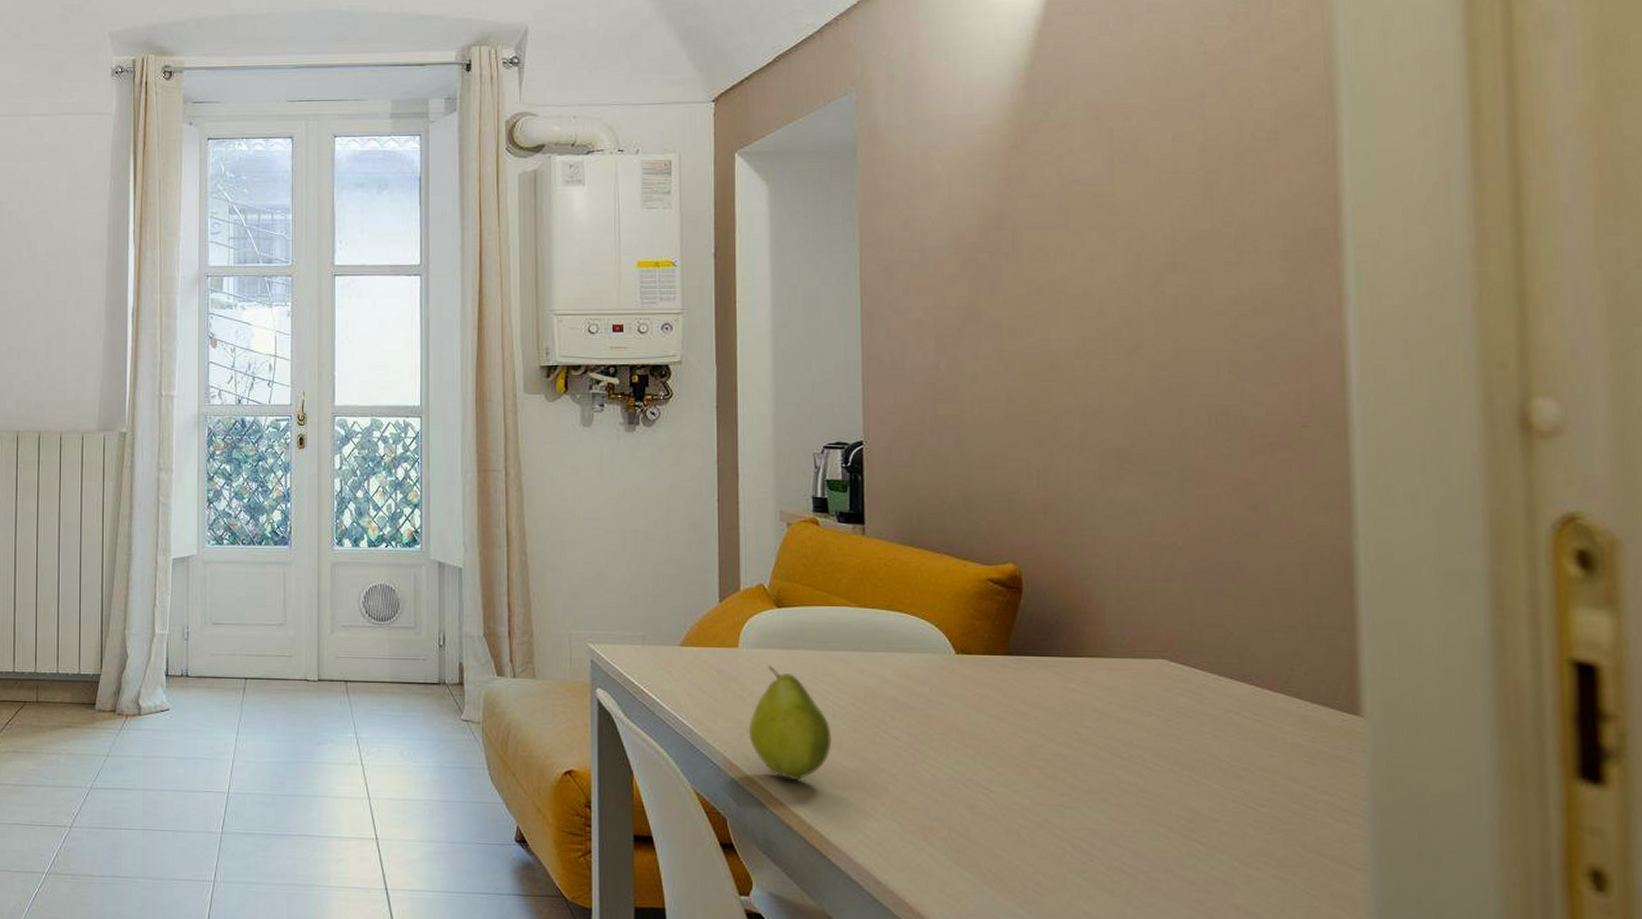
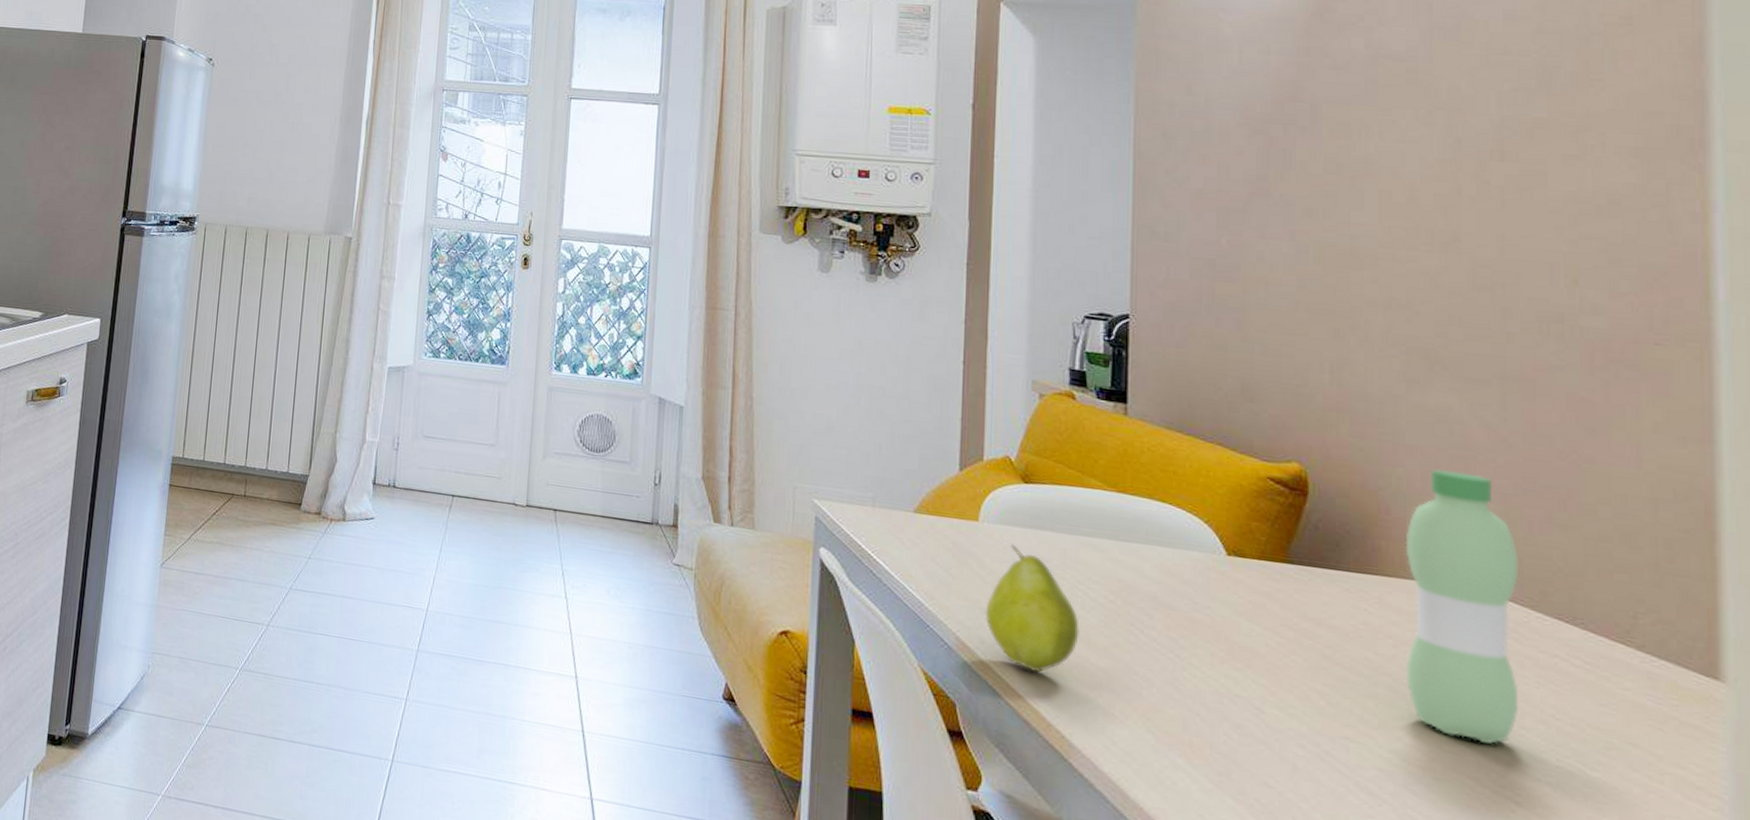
water bottle: none [1104,557,1200,795] -> present [1405,469,1518,744]

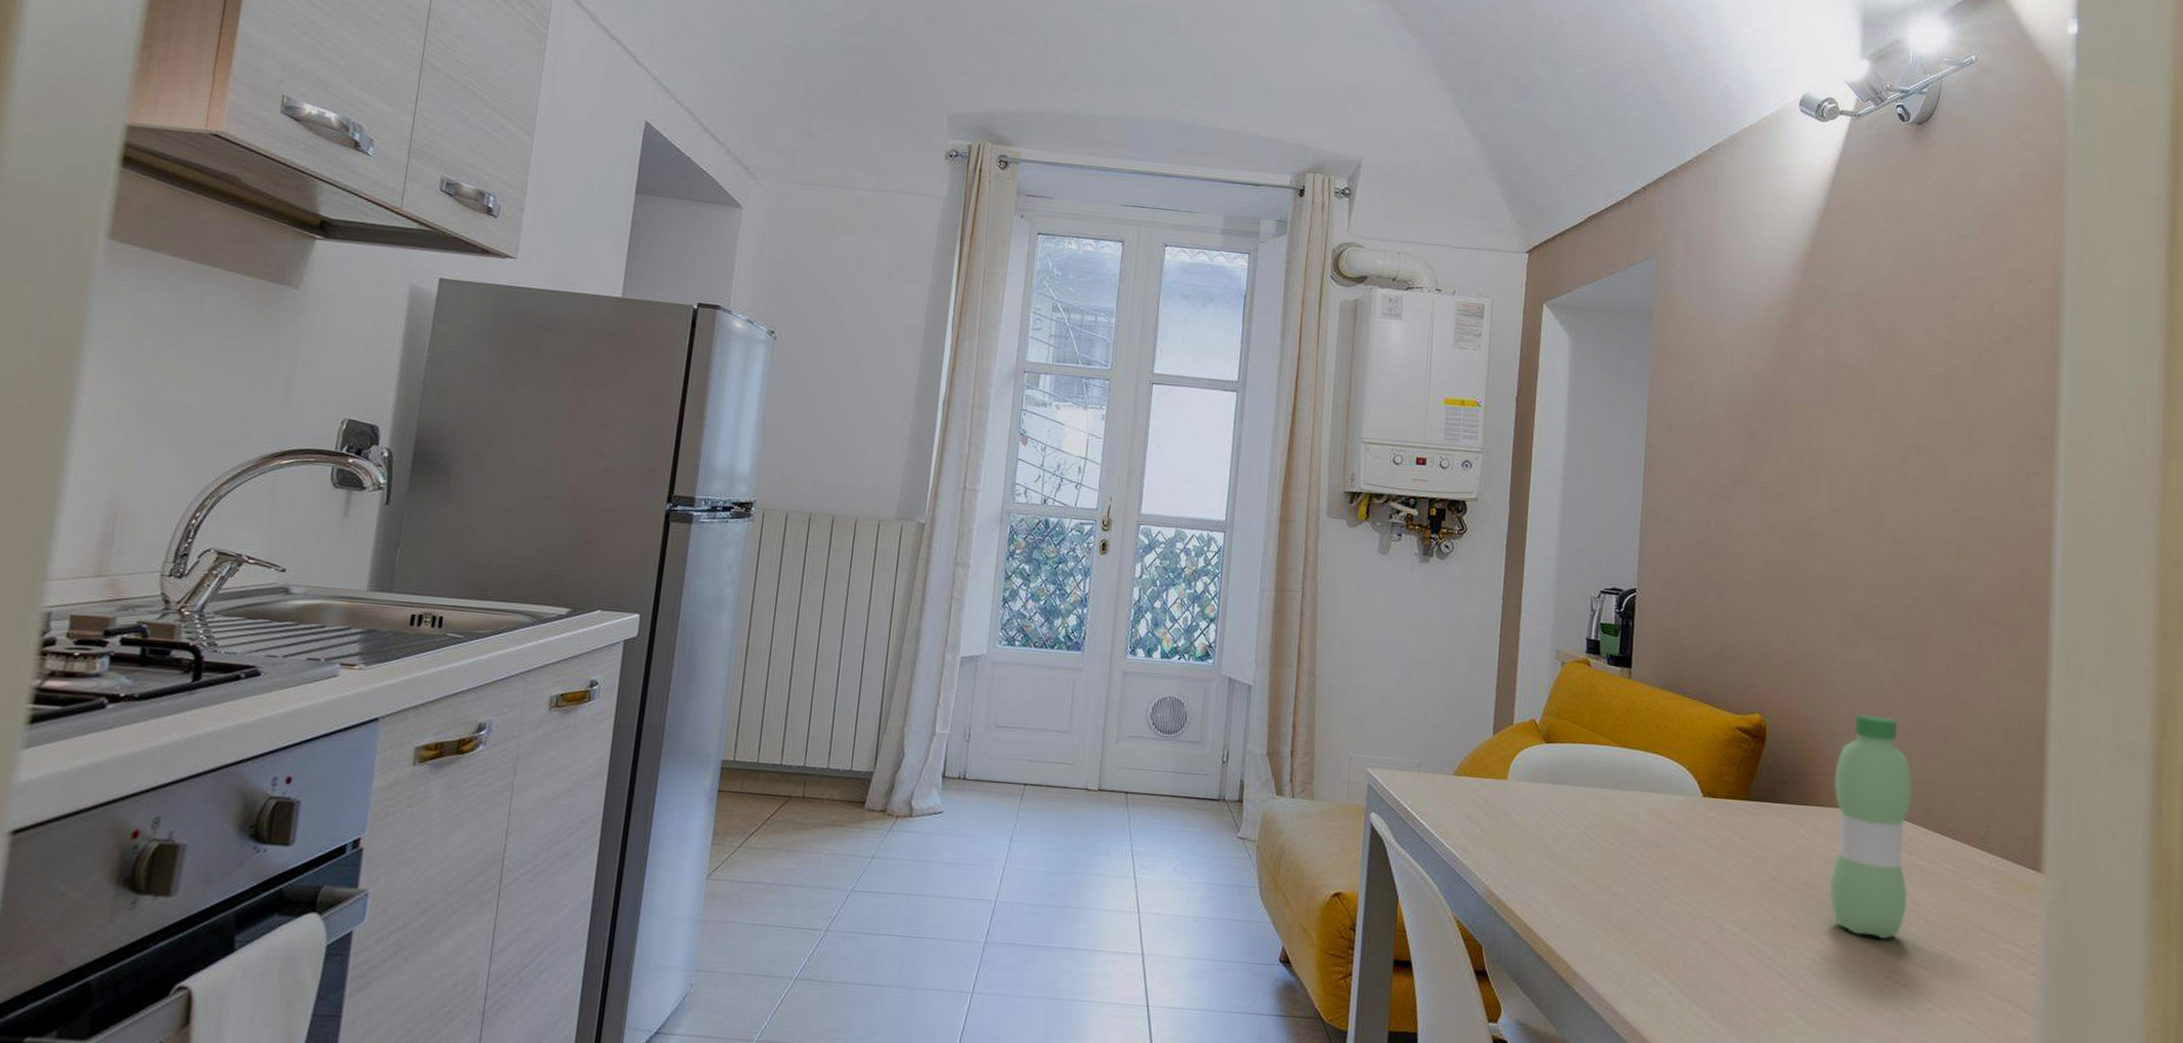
fruit: present [985,544,1079,672] -> none [1509,798,1586,911]

